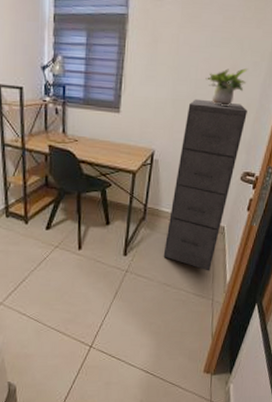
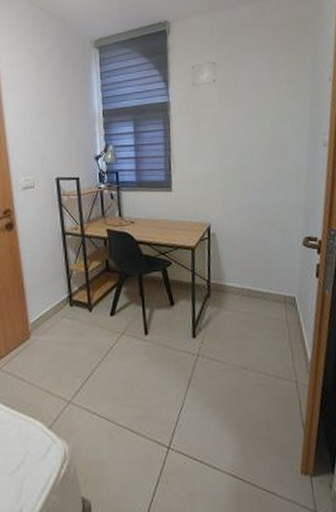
filing cabinet: present [163,98,247,271] -> none [234,169,298,349]
potted plant: present [205,68,248,107] -> none [250,136,291,175]

